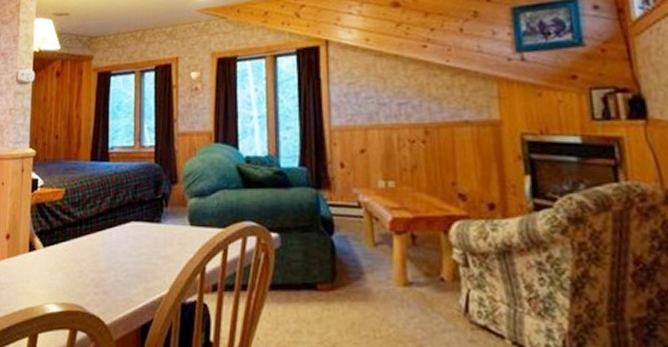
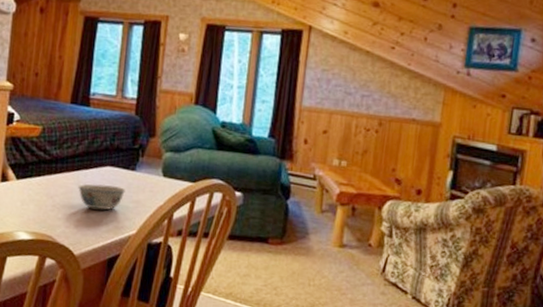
bowl: none [104,241,154,271] -> present [78,184,127,210]

